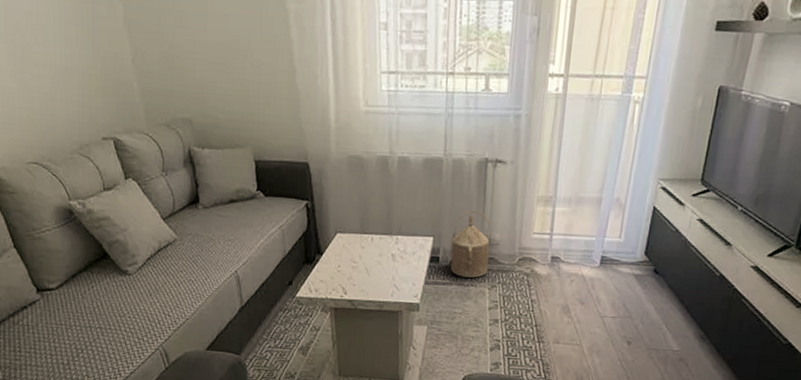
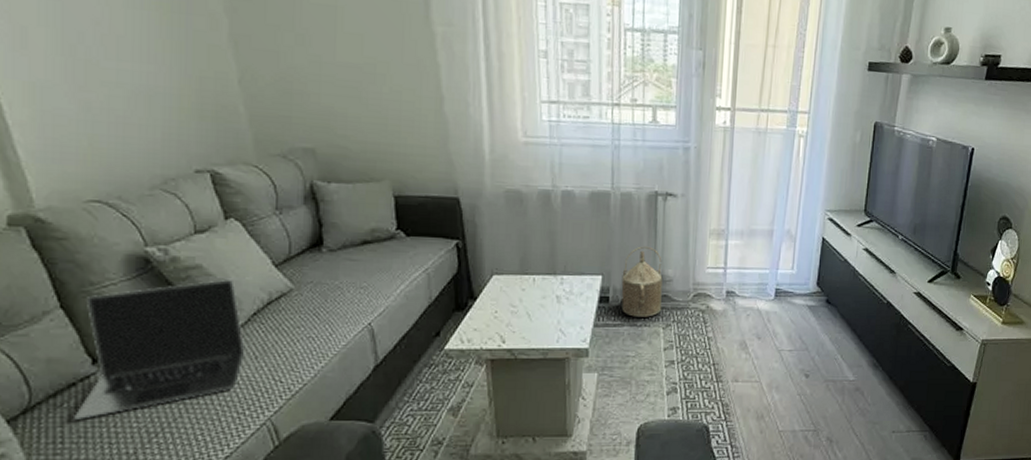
laptop: none [27,228,143,335] -> present [74,278,246,419]

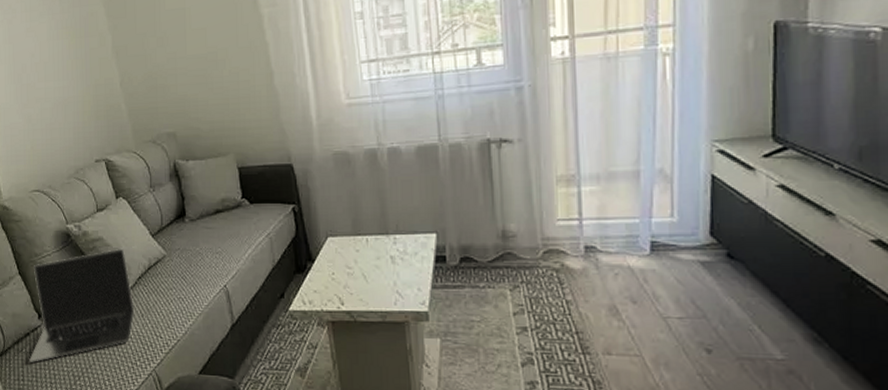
watering can: present [621,246,663,317] -> none [458,199,507,278]

